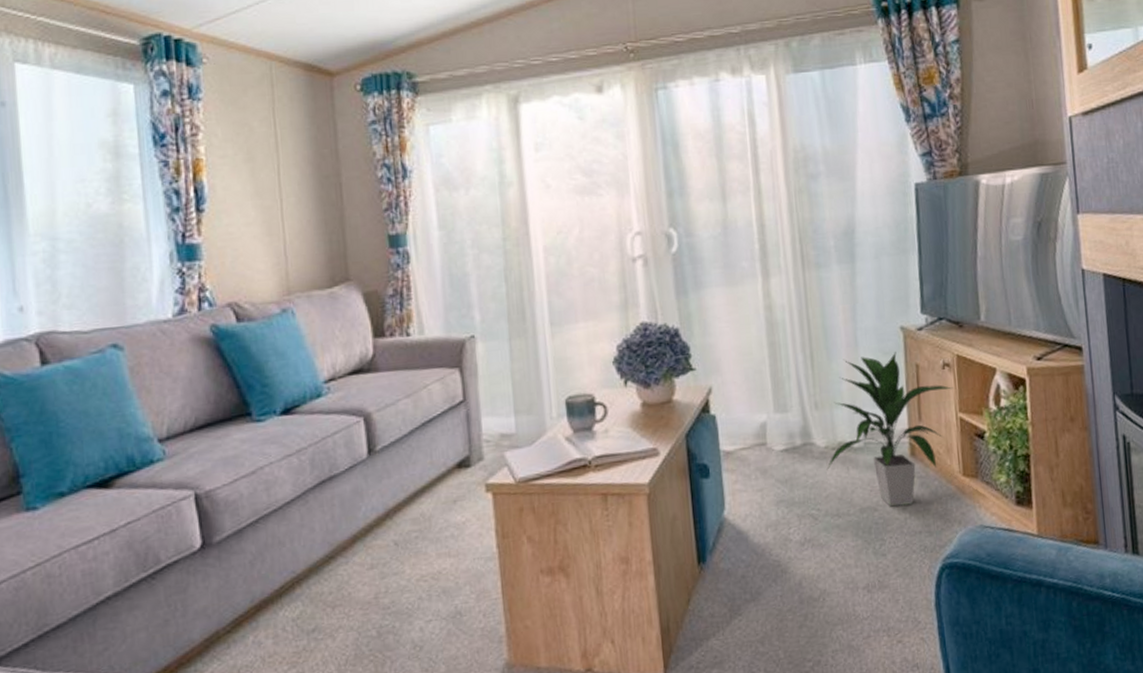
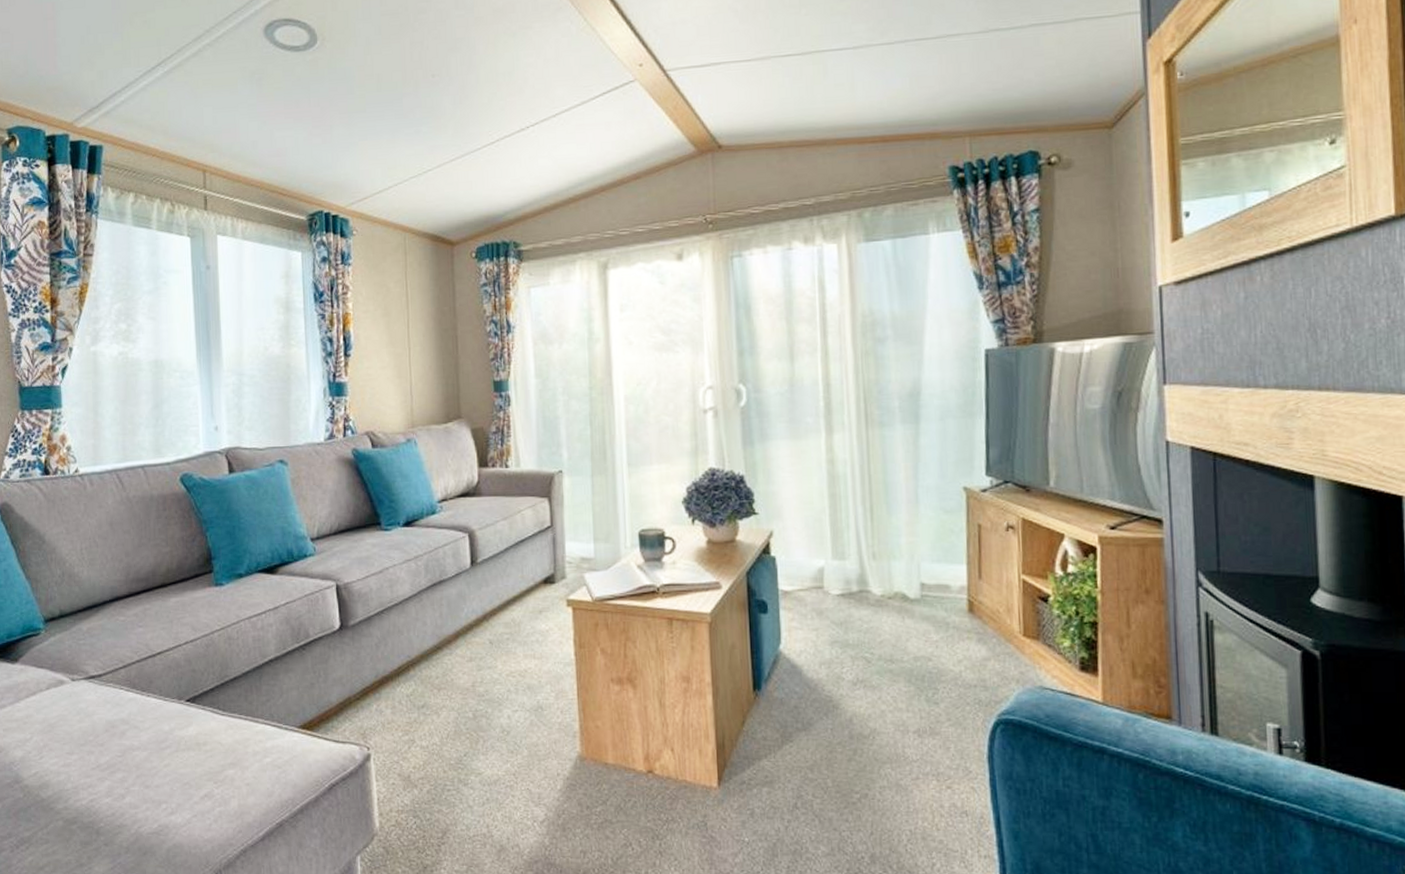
indoor plant: present [826,352,953,507] -> none [882,511,1017,659]

